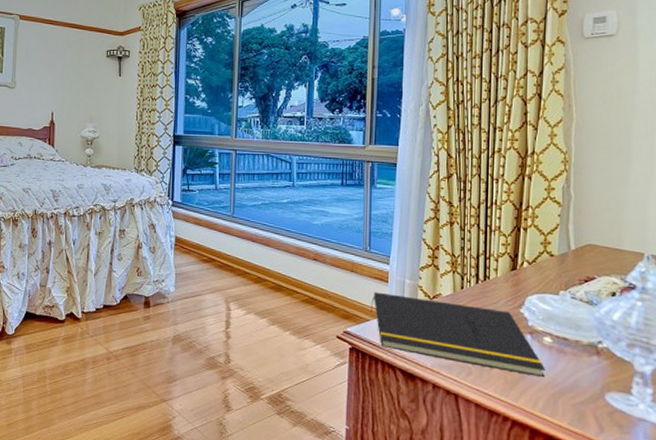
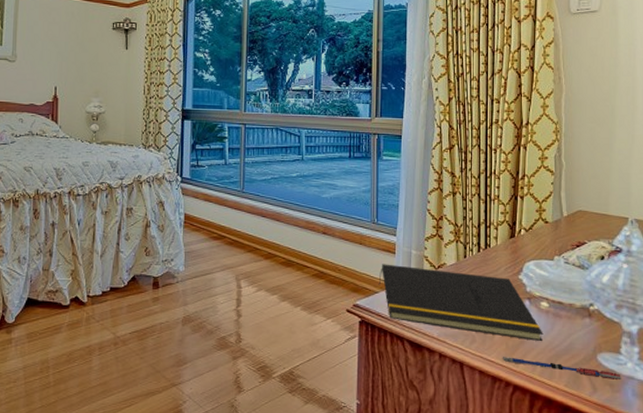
pen: none [501,391,632,422] -> present [503,357,621,381]

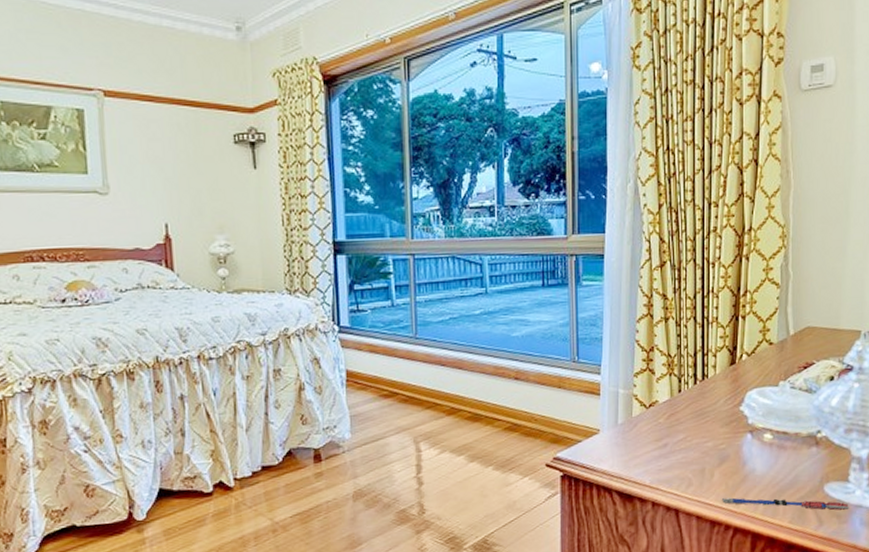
notepad: present [378,264,544,342] -> none [581,407,767,478]

